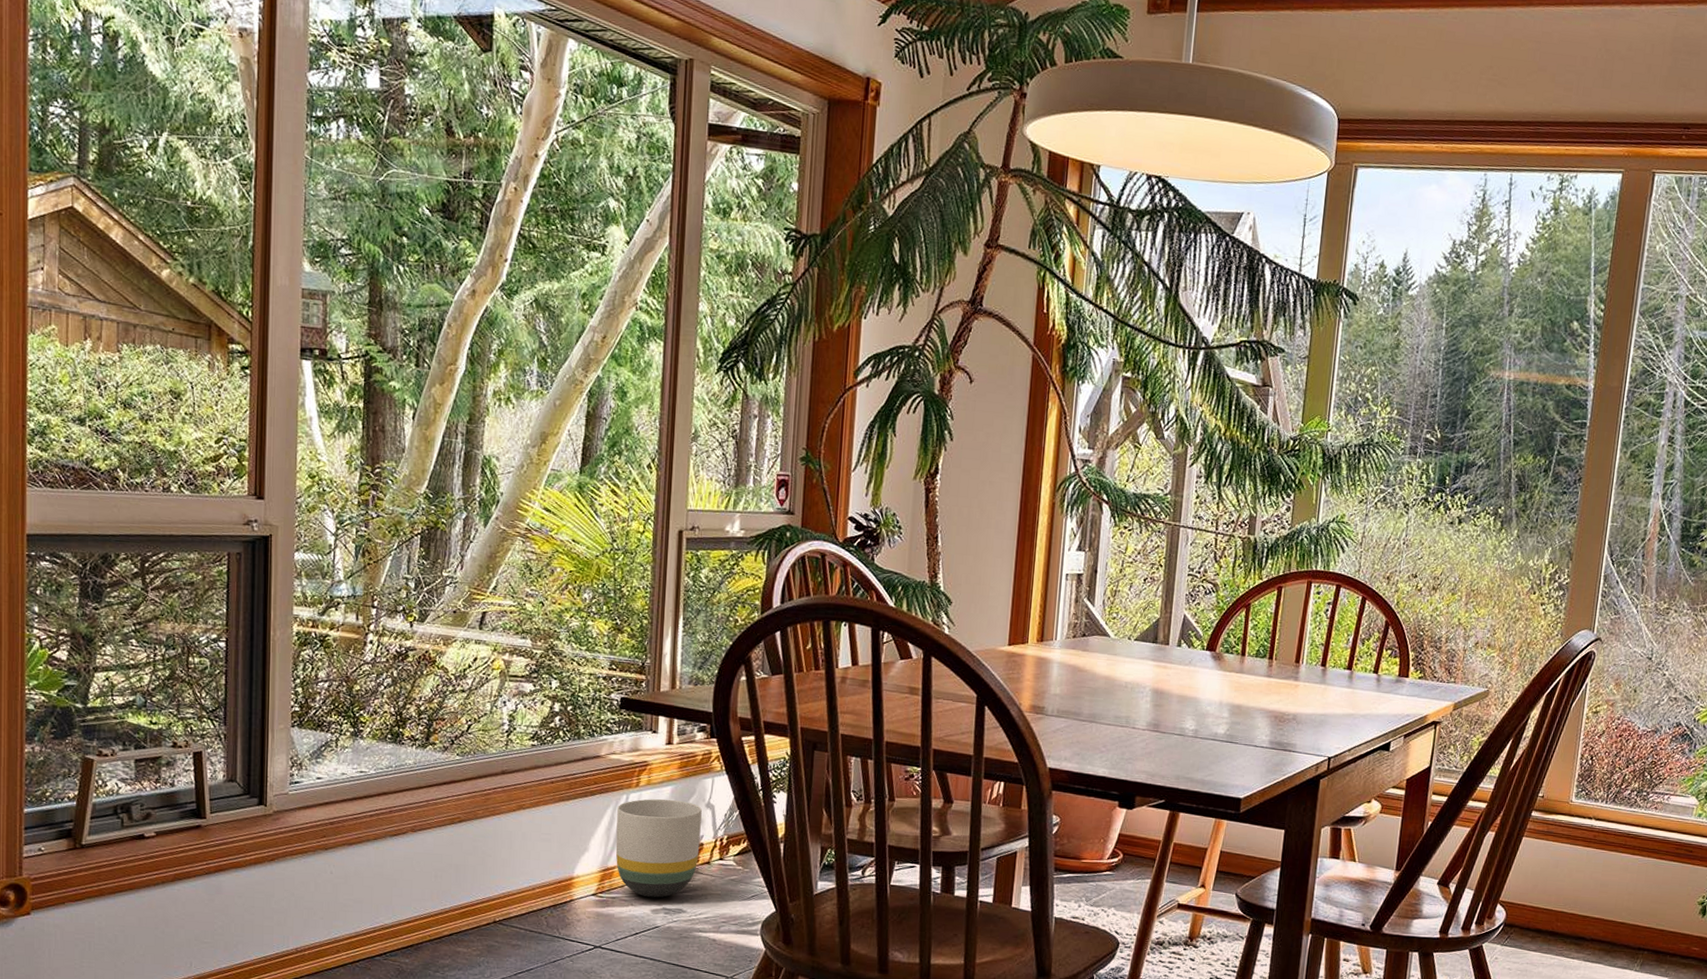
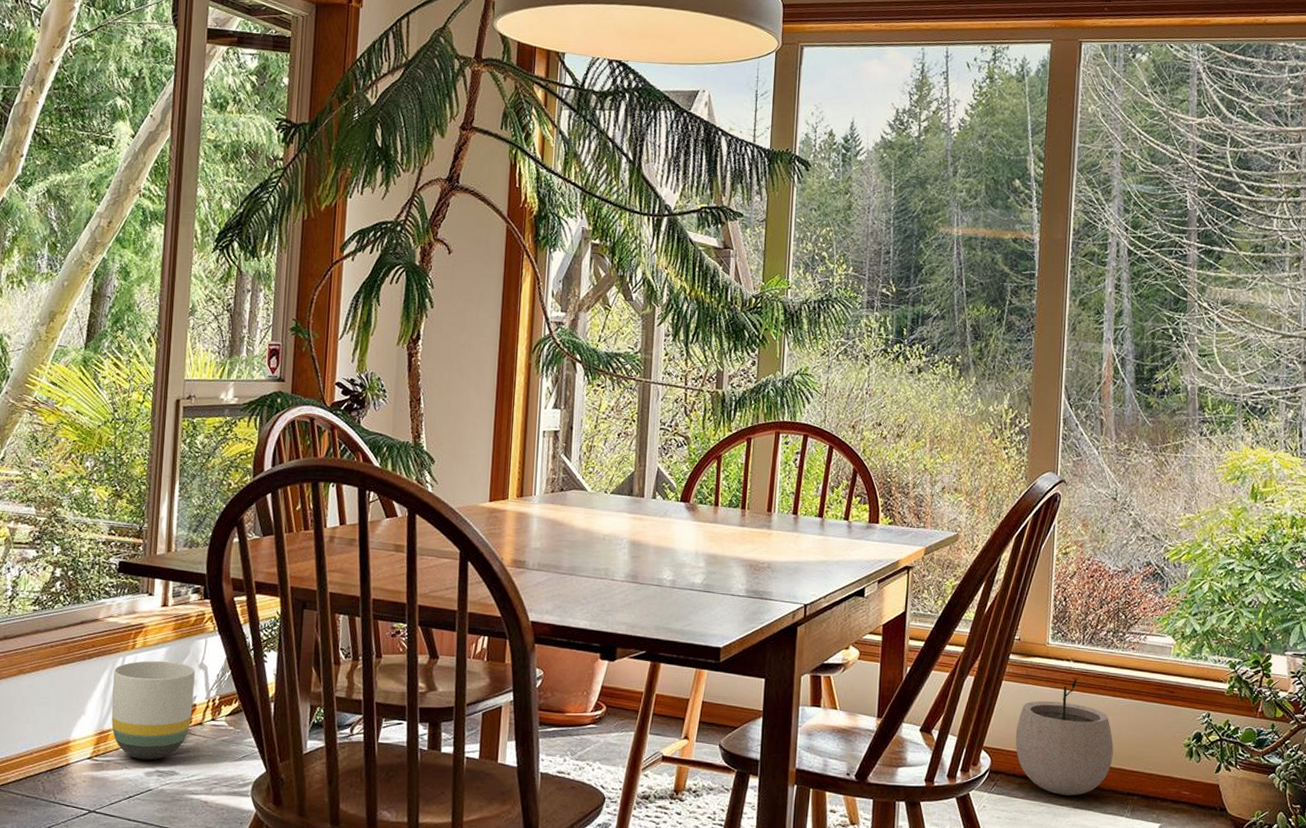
plant pot: none [1531,835,1629,950] -> present [1015,677,1114,796]

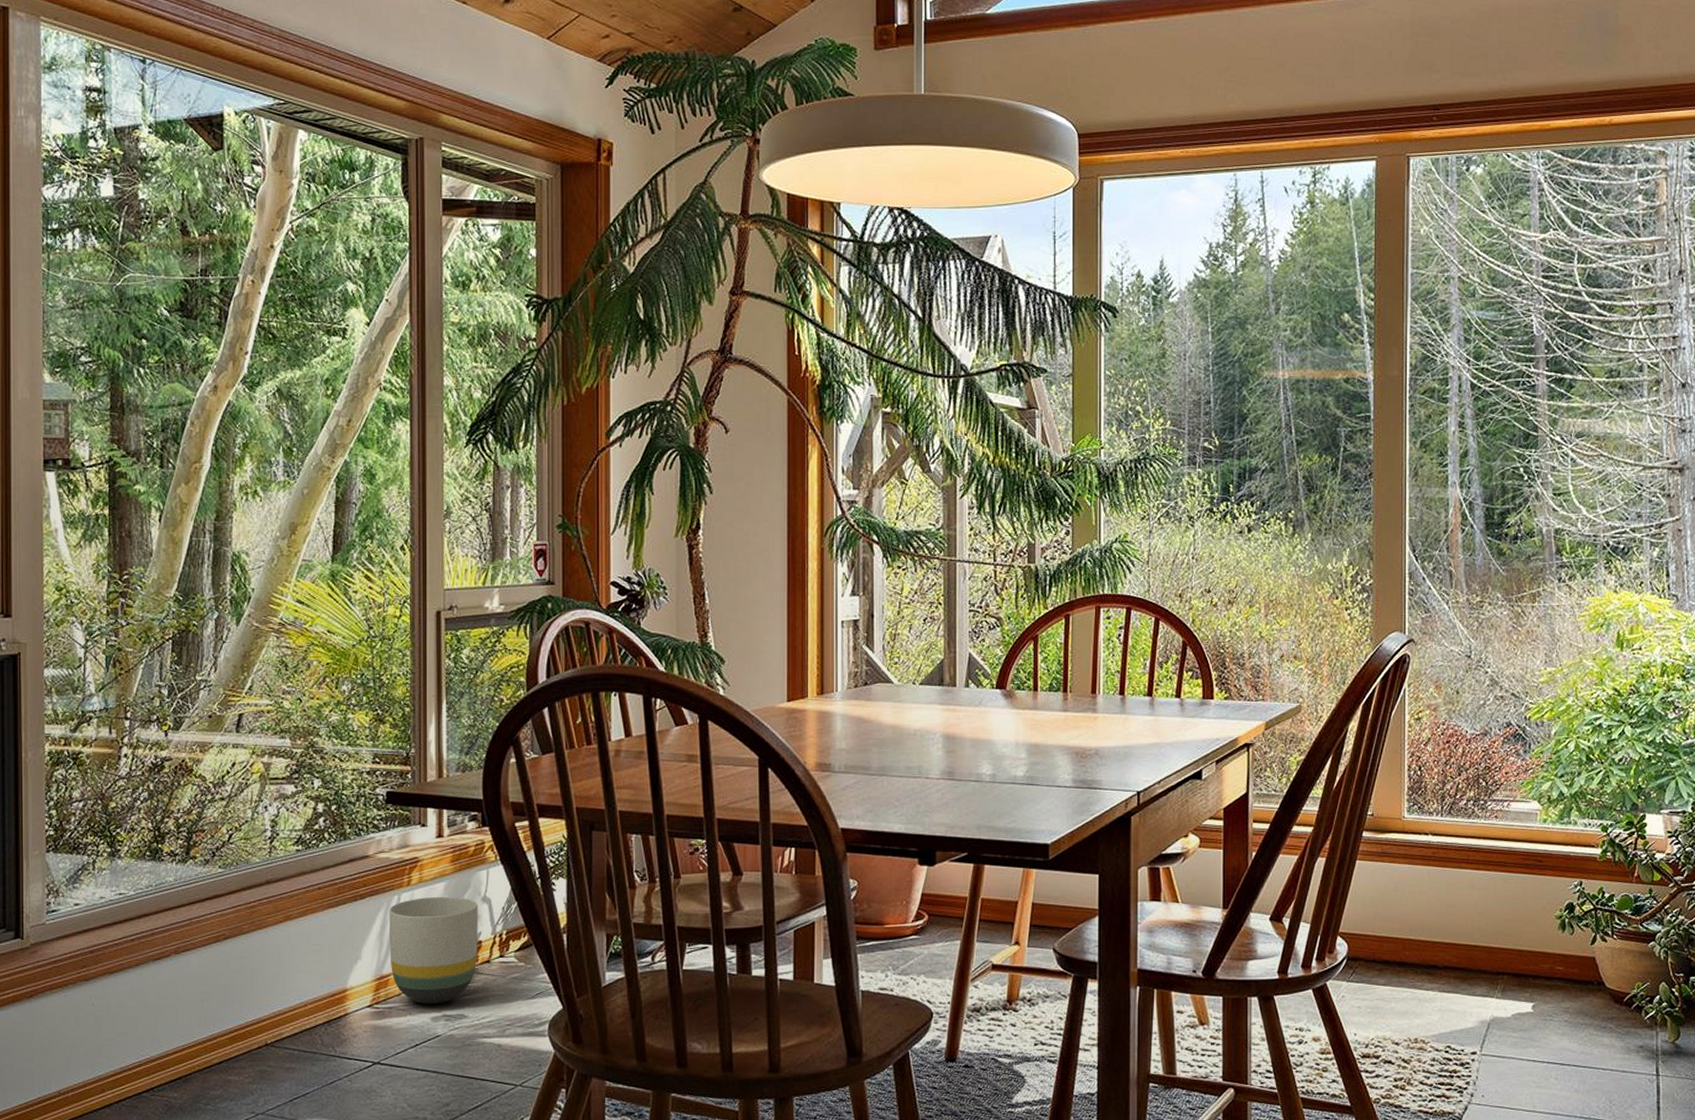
plant pot: present [1015,677,1114,796] -> none [1373,853,1480,979]

